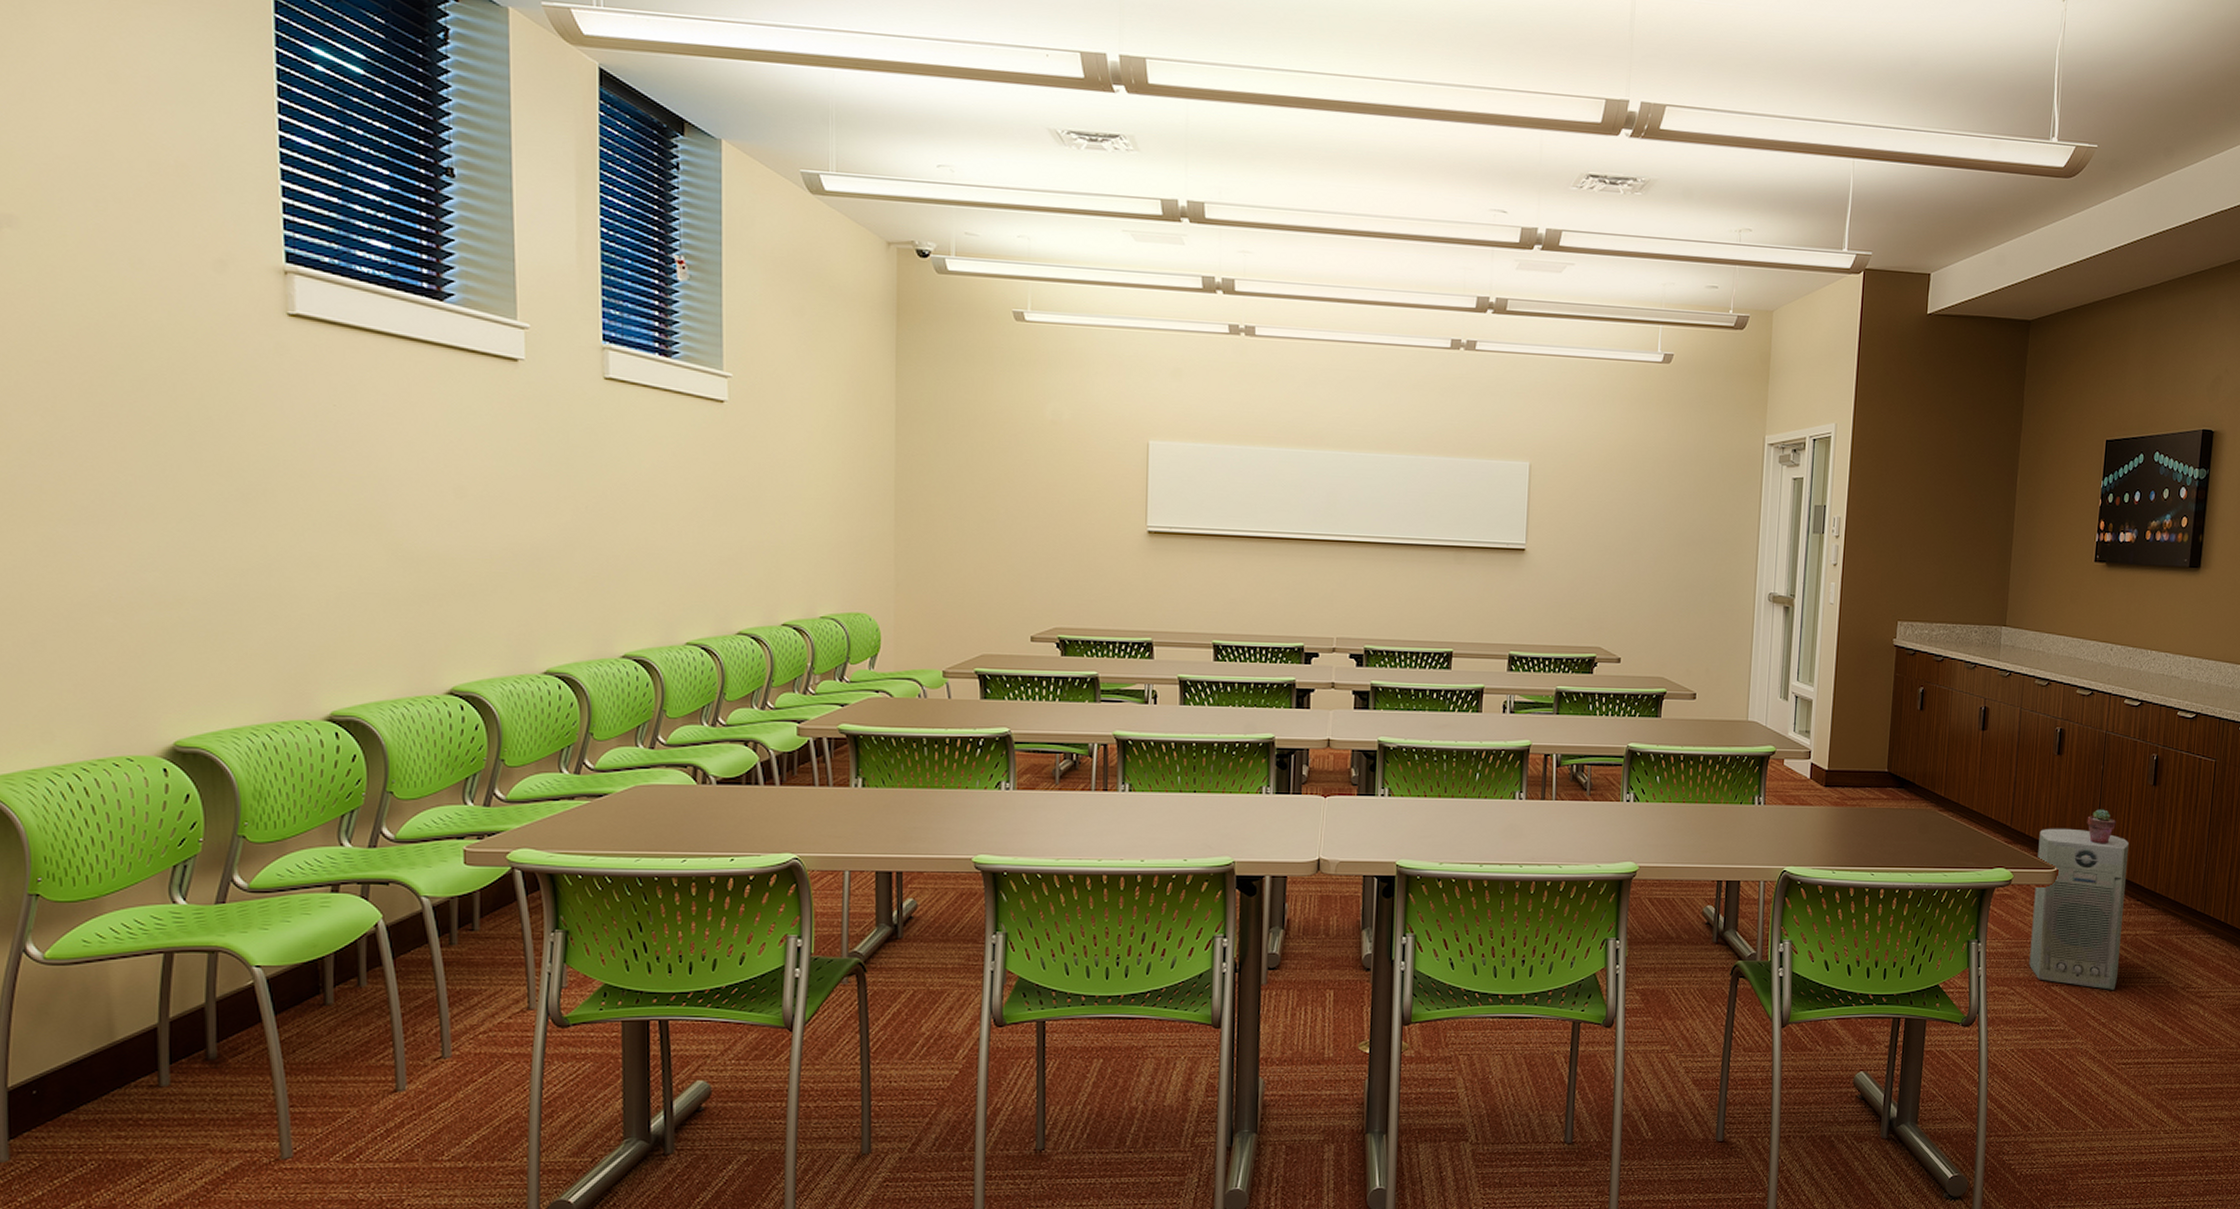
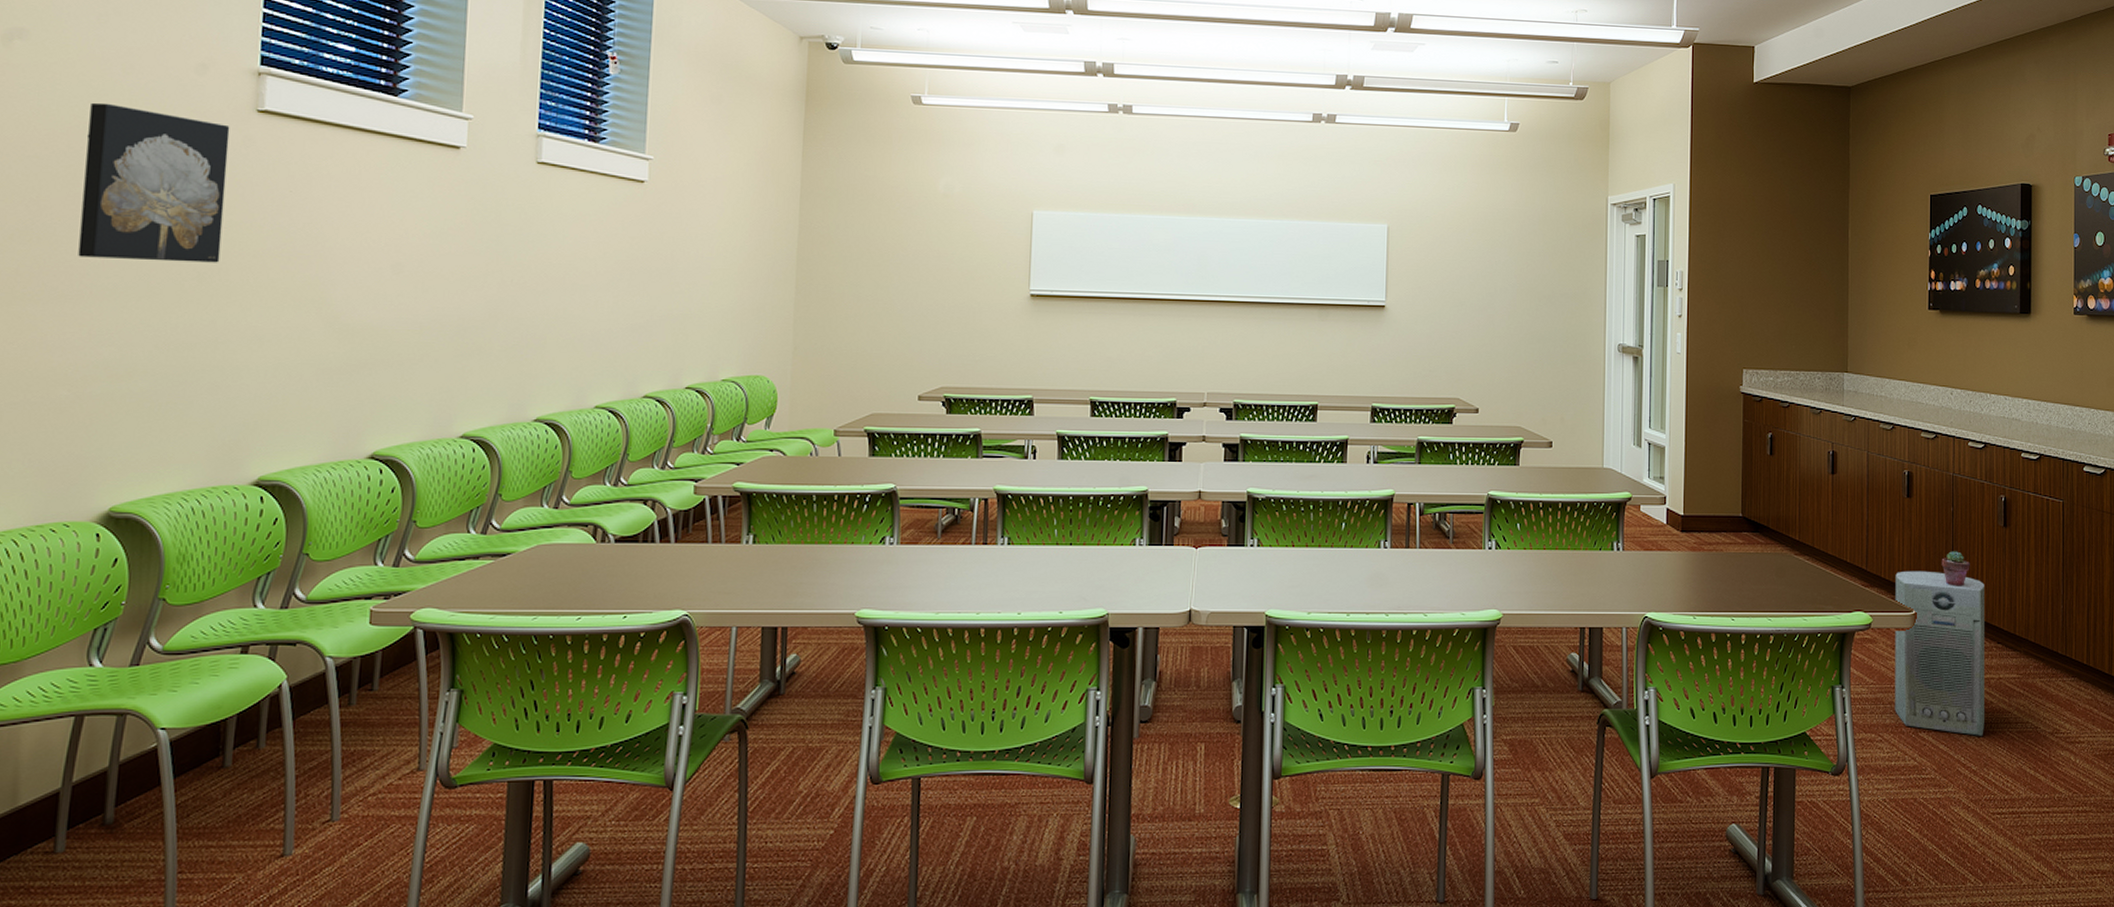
wall art: none [99,301,264,483] -> present [78,102,230,263]

